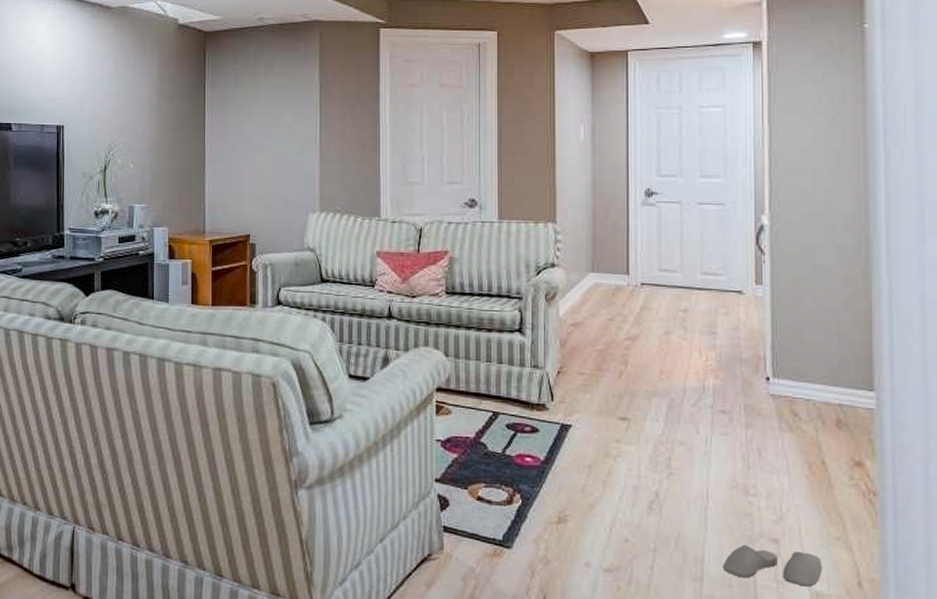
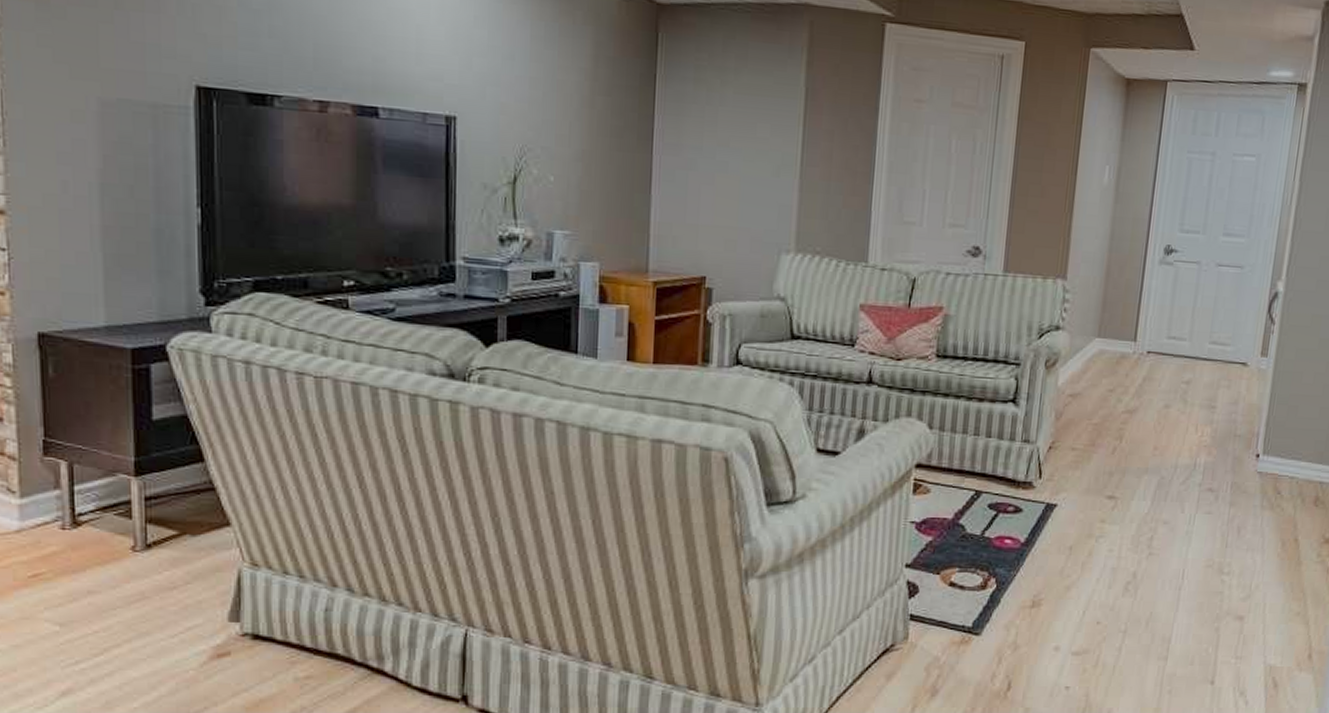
slippers: present [723,545,822,587] -> none [1188,623,1280,661]

